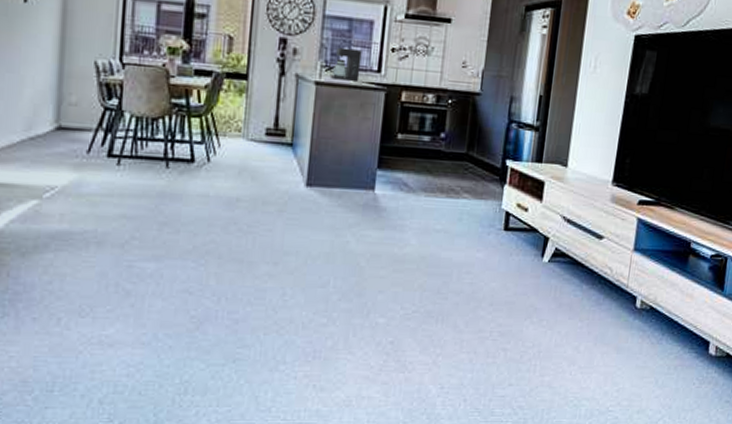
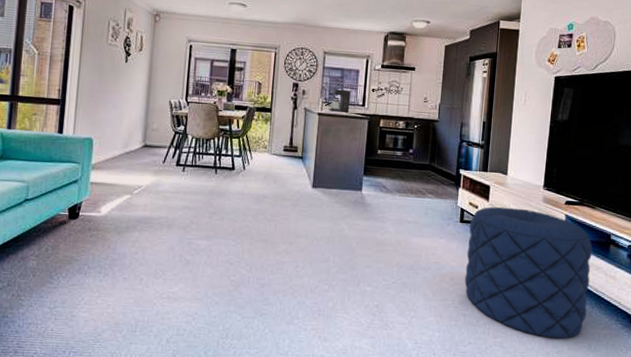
pouf: none [506,209,668,374] -> present [464,206,593,339]

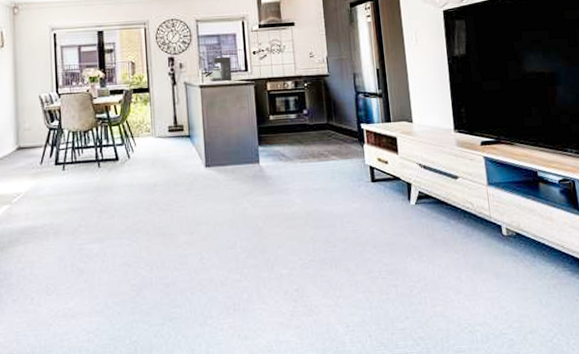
pouf: present [464,206,593,339] -> none [382,156,530,298]

